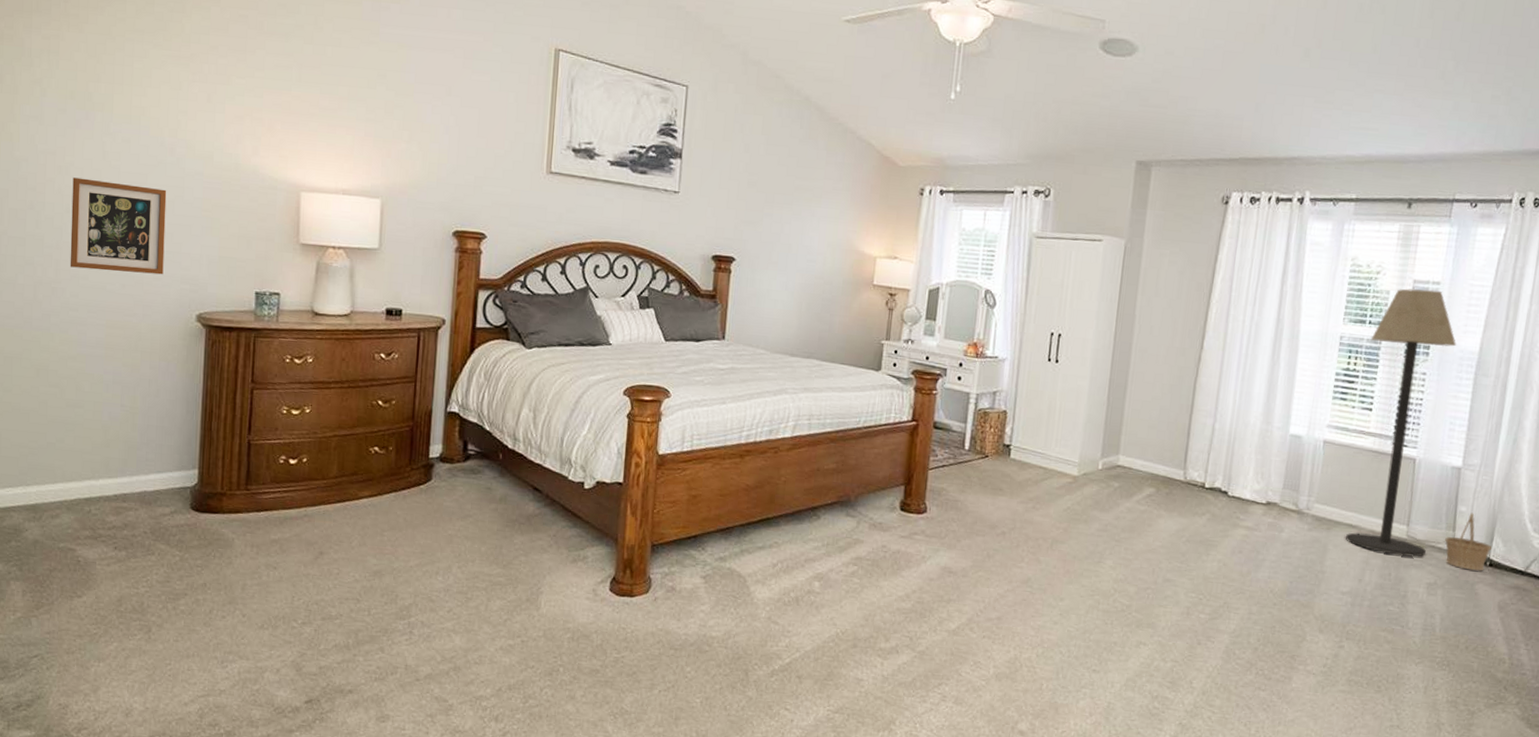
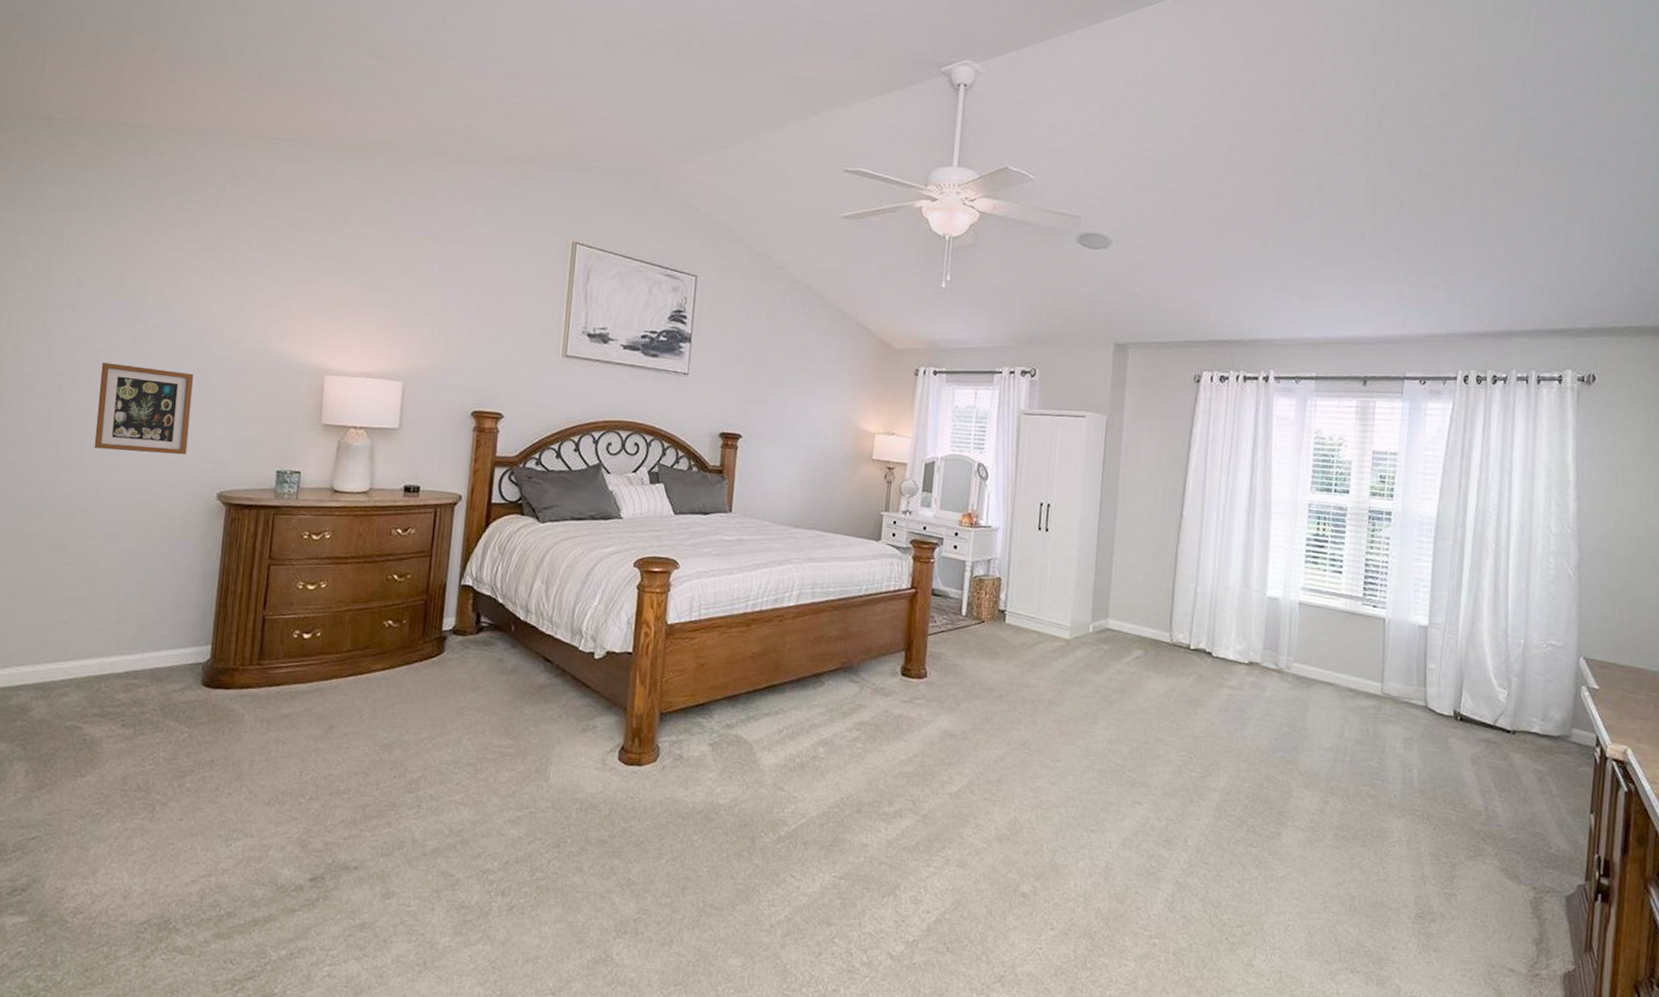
floor lamp: present [1346,288,1457,557] -> none [1325,458,1416,713]
basket: present [1444,512,1492,571] -> none [1416,669,1462,726]

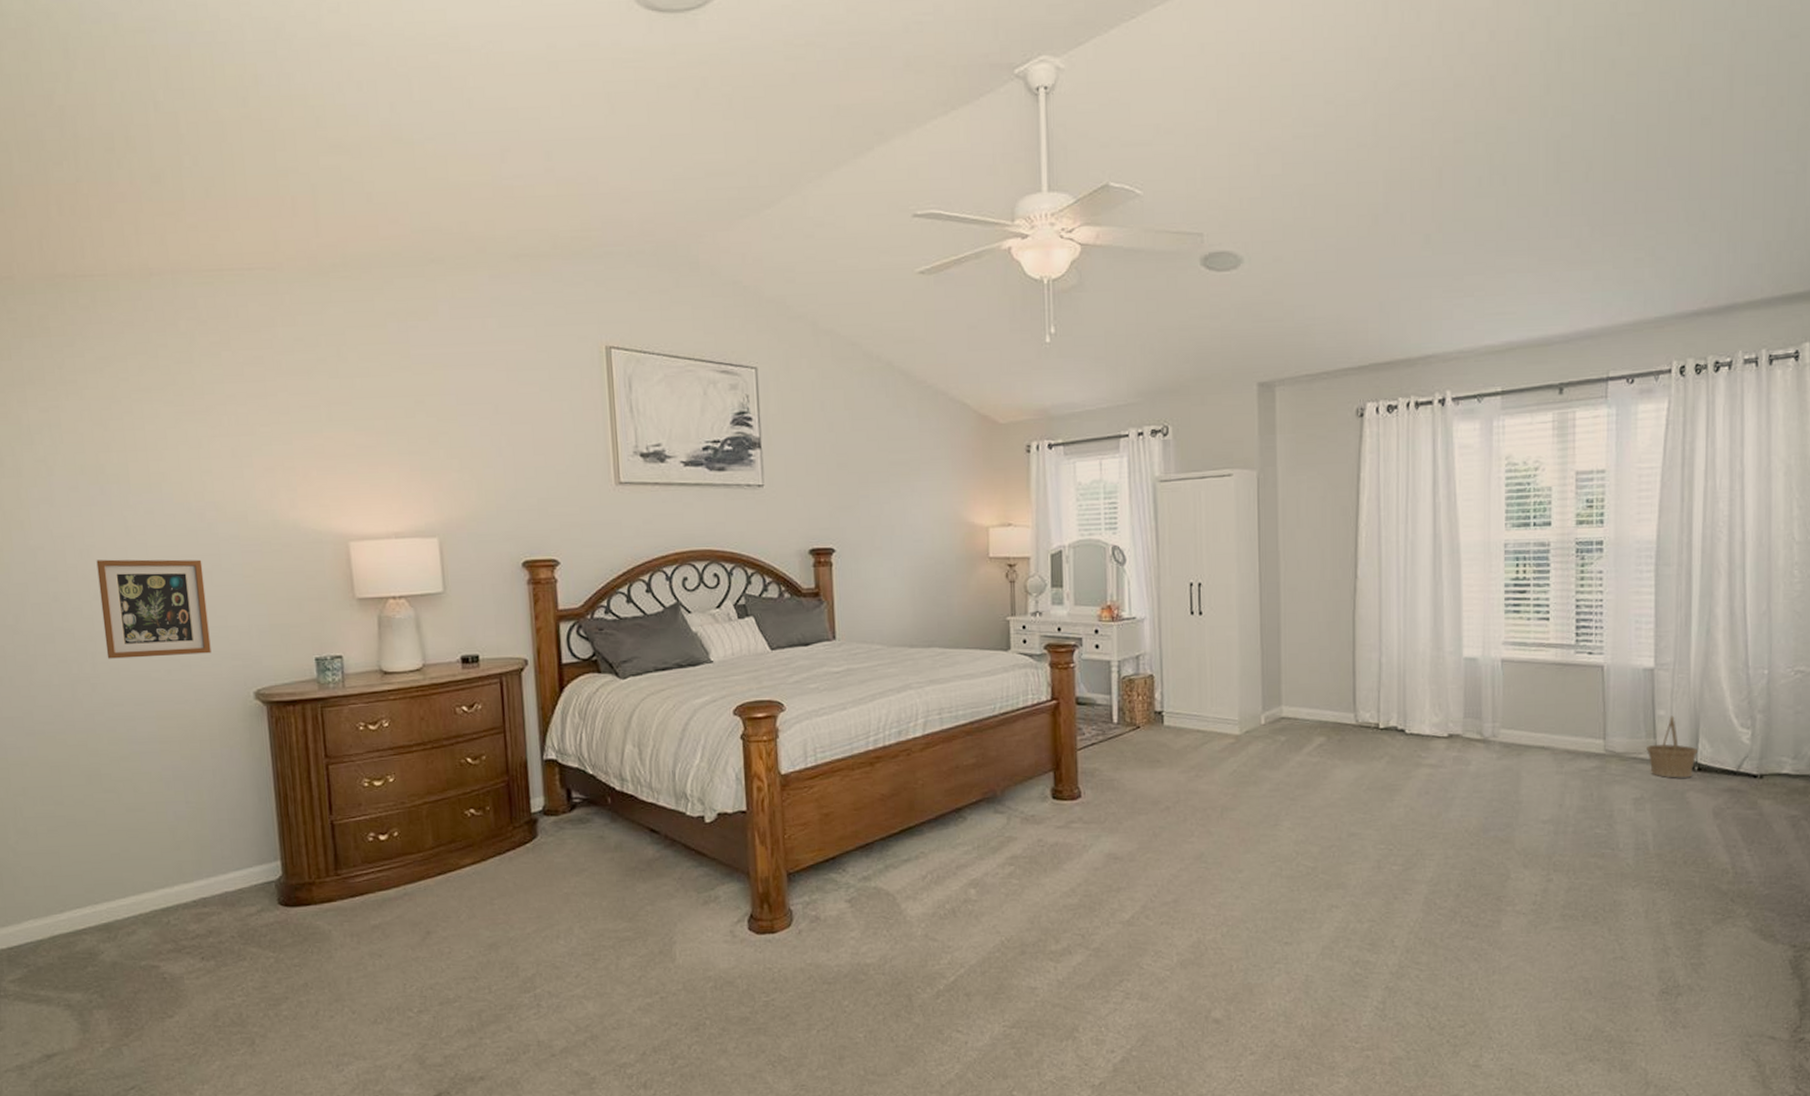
basket: none [1416,669,1462,726] -> present [1645,715,1699,778]

